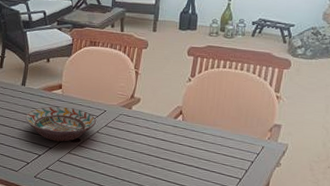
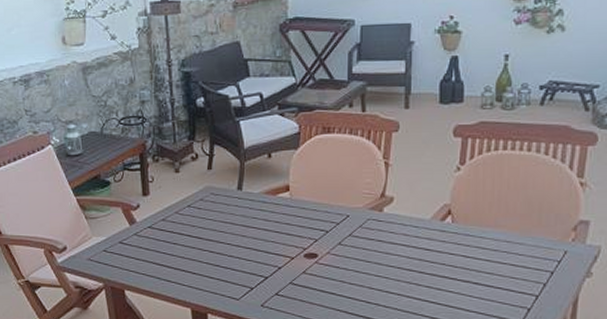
decorative bowl: present [25,106,96,142] -> none [245,213,337,259]

